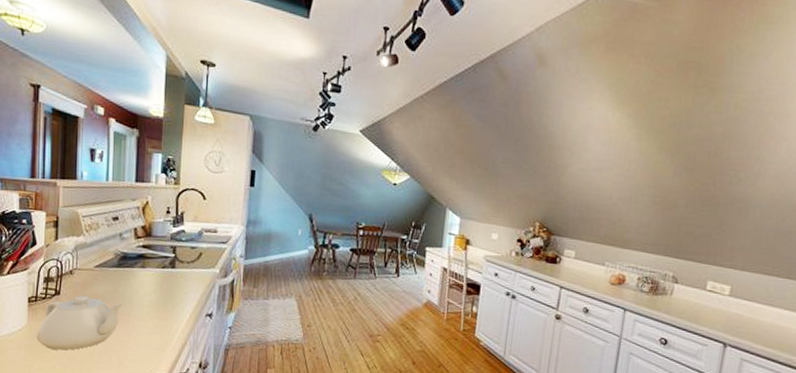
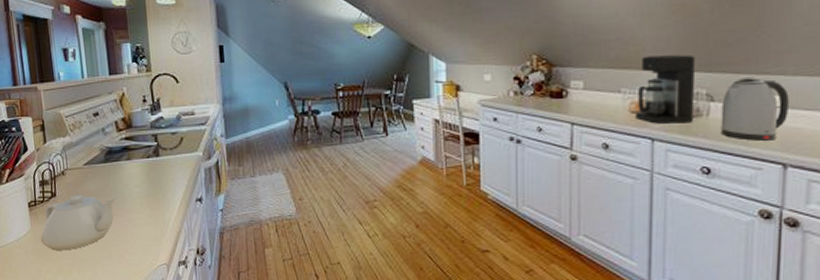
coffee maker: none [614,237,668,300] -> present [636,54,695,124]
kettle: none [679,267,736,322] -> present [720,78,789,141]

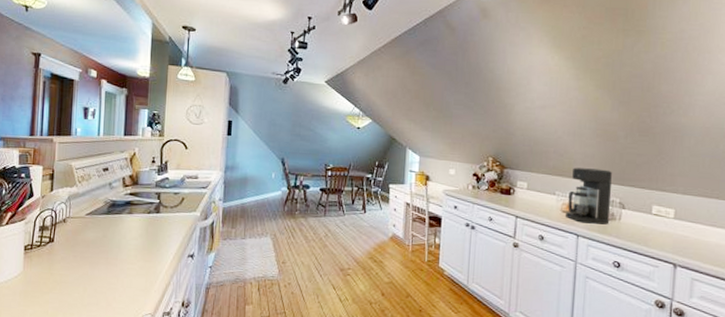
teapot: present [41,194,116,251] -> none [31,241,112,295]
kettle: present [720,78,789,141] -> none [628,193,679,244]

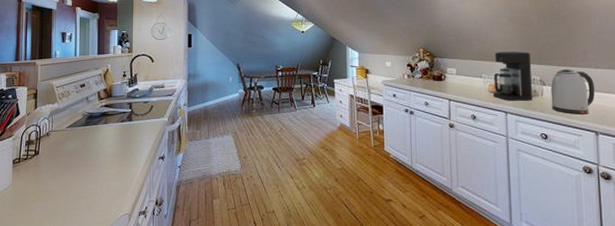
kettle: none [628,193,679,244] -> present [550,69,595,114]

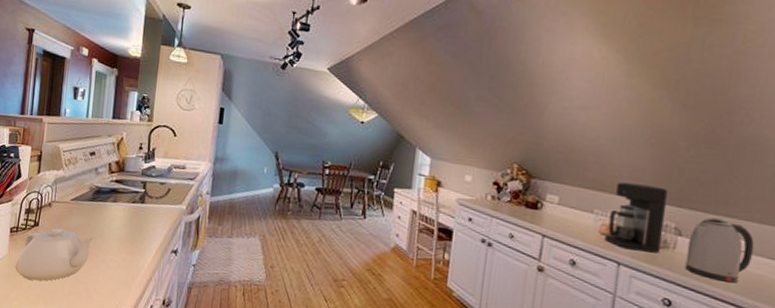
teapot: none [20,153,91,203] -> present [15,227,95,281]

